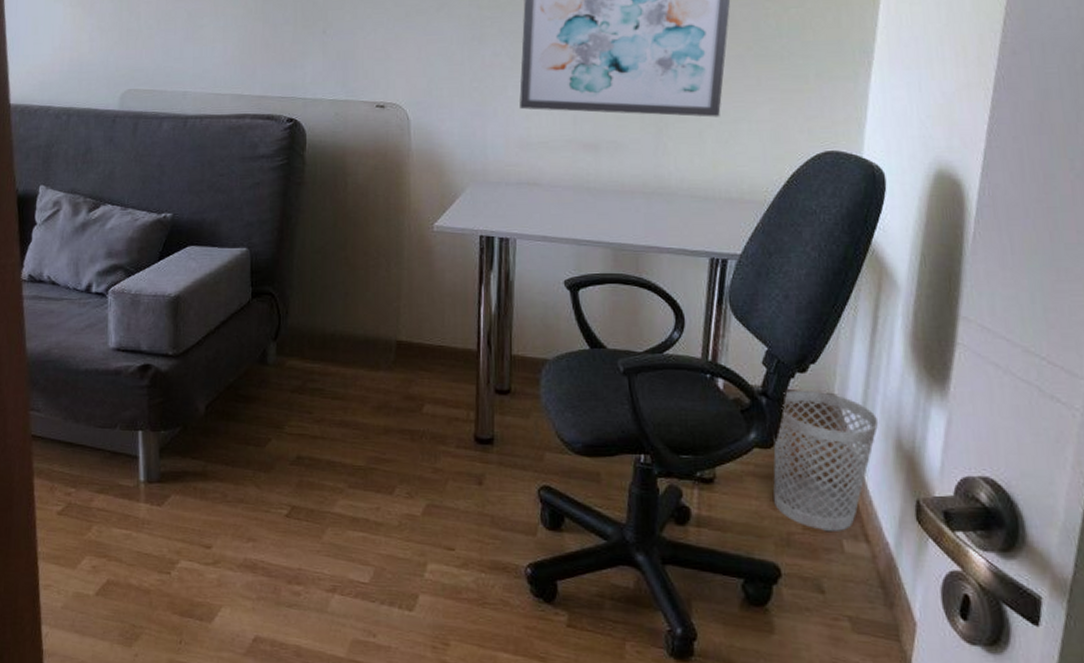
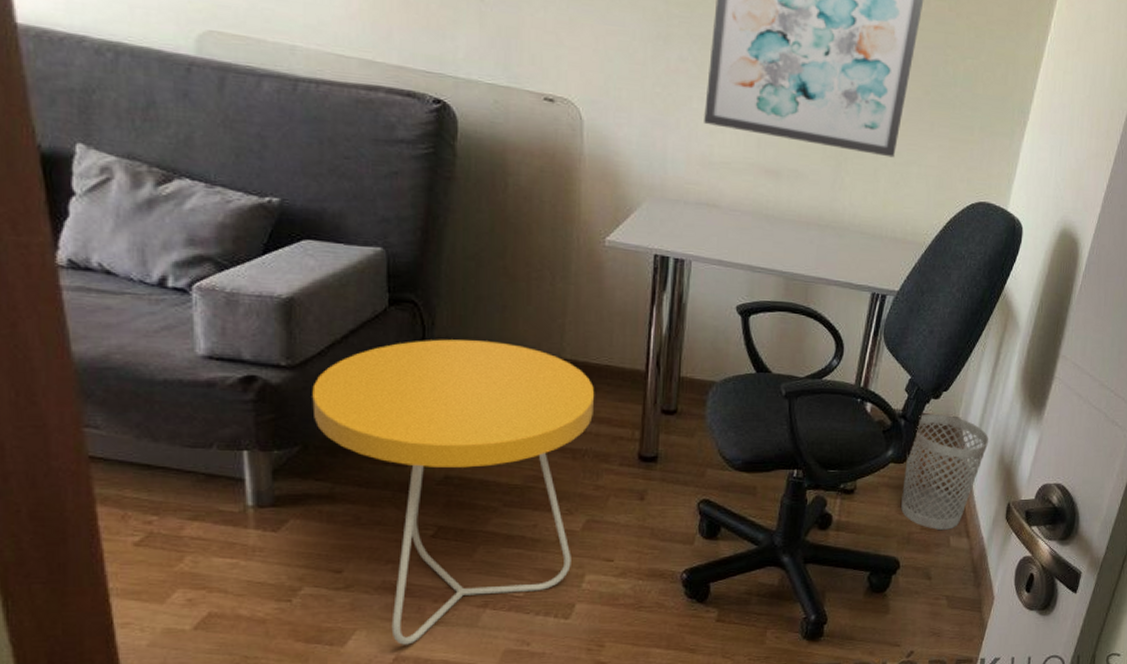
side table: none [191,326,430,626] -> present [312,339,595,645]

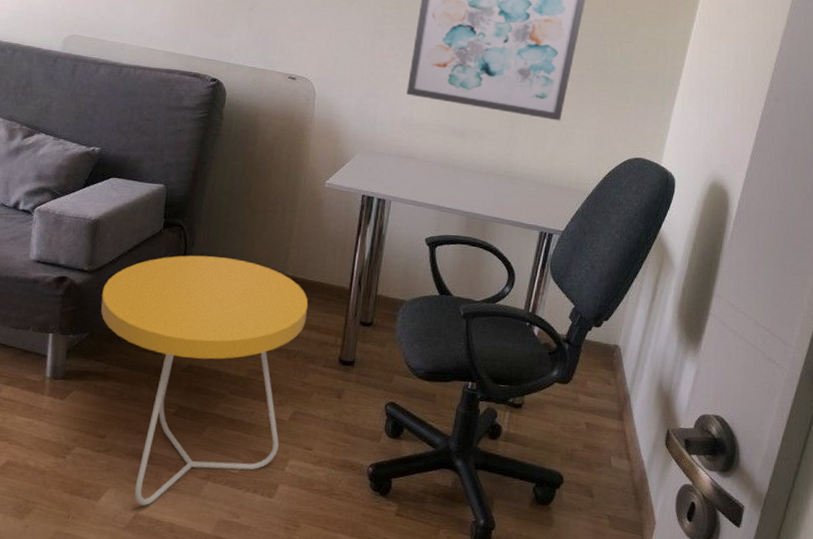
wastebasket: present [900,413,989,530] -> none [564,340,648,451]

